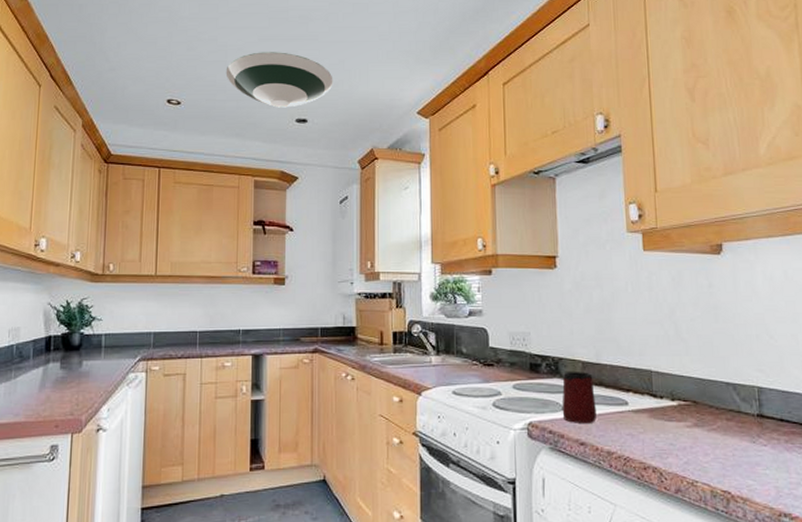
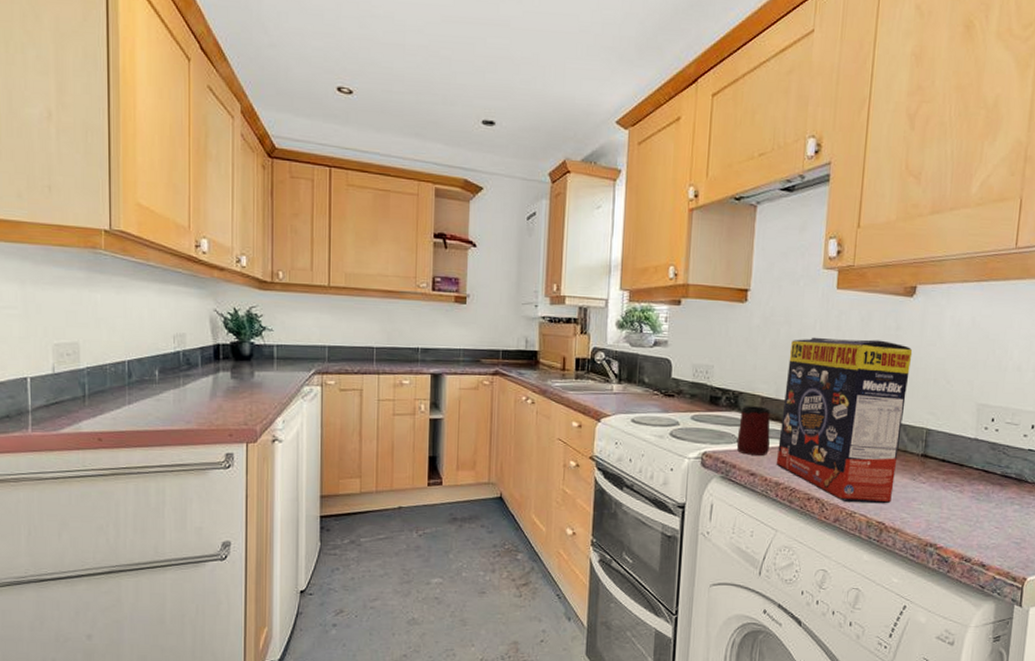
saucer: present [225,52,333,108] -> none [404,36,526,106]
cereal box: none [604,298,734,471] -> present [776,337,913,504]

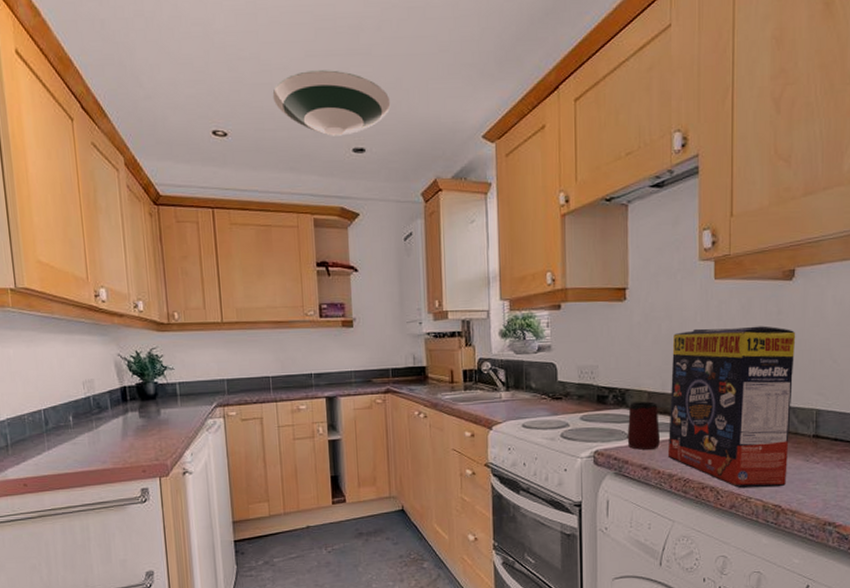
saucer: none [404,36,526,106] -> present [272,70,391,136]

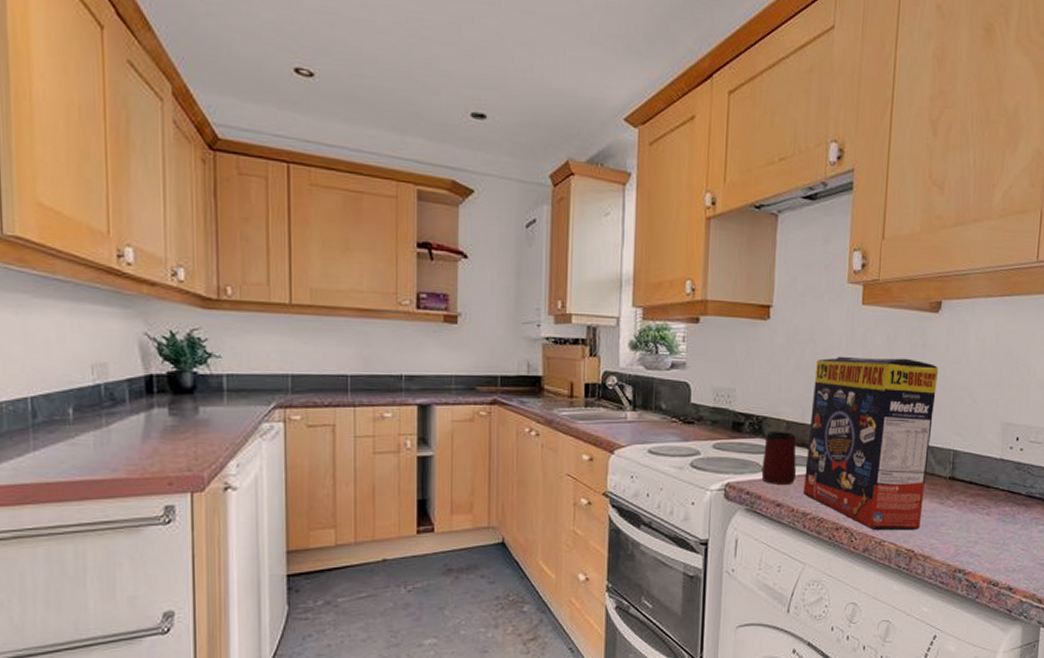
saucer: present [272,70,391,136] -> none [376,13,521,96]

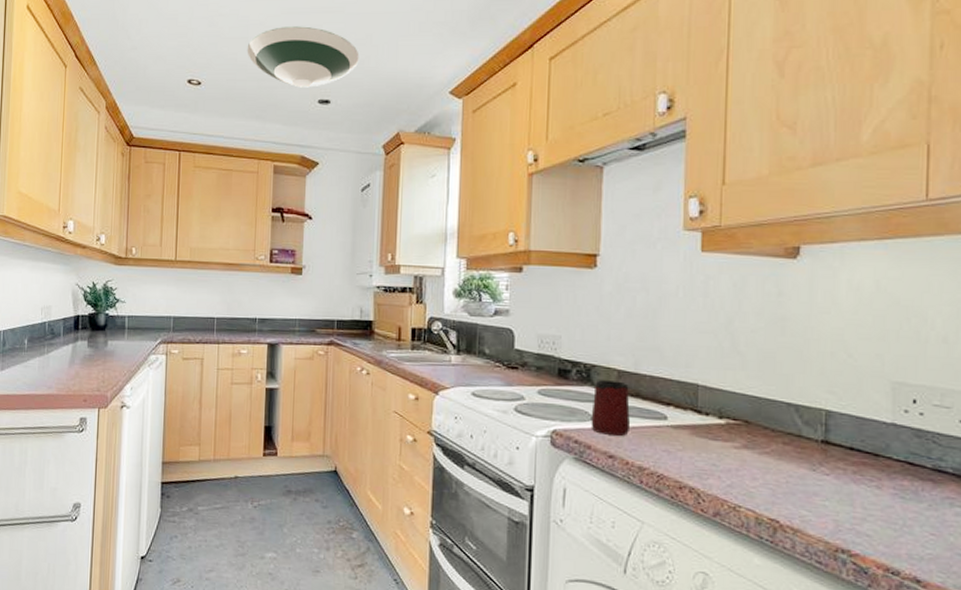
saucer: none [376,13,521,96] -> present [247,26,360,88]
cereal box: present [802,356,939,531] -> none [638,304,801,498]

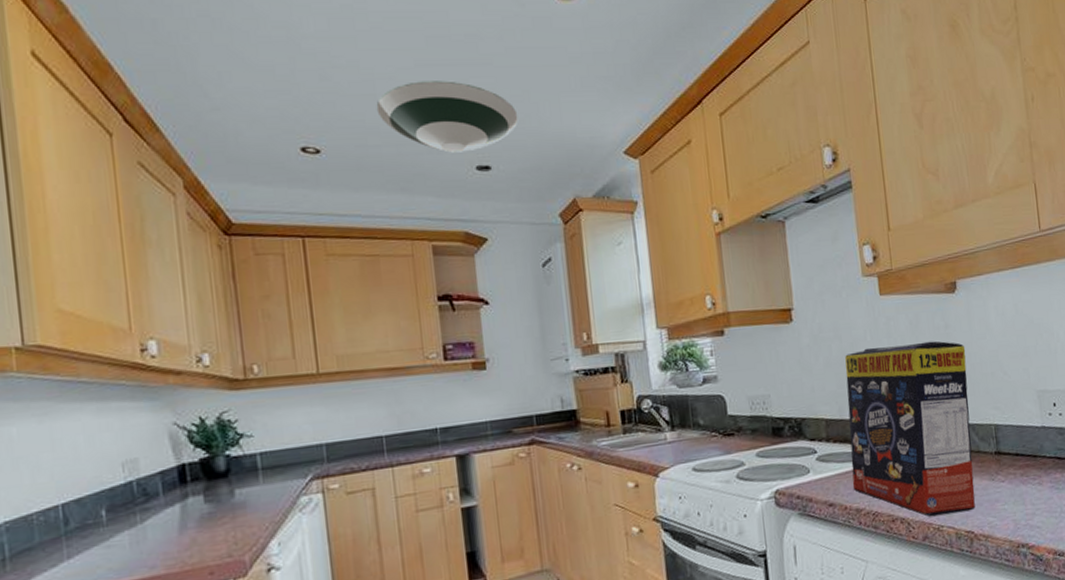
mug: present [591,380,630,436] -> none [807,430,843,485]
cereal box: none [638,304,801,498] -> present [845,341,975,517]

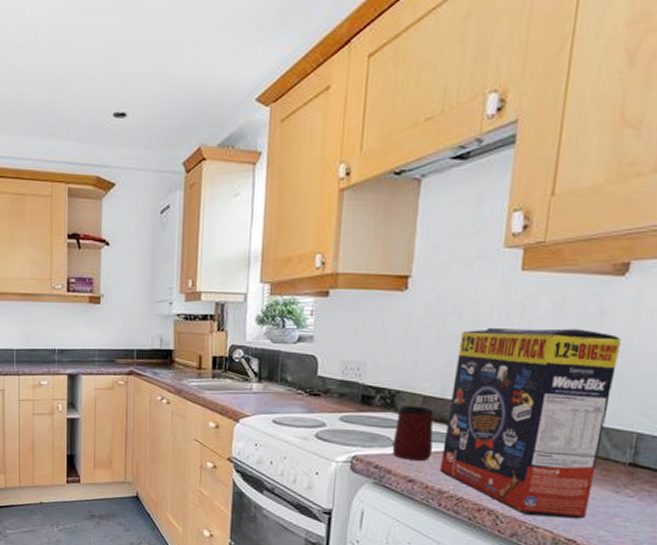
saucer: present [376,80,518,153] -> none [35,27,158,100]
mug: none [807,430,843,485] -> present [392,406,434,461]

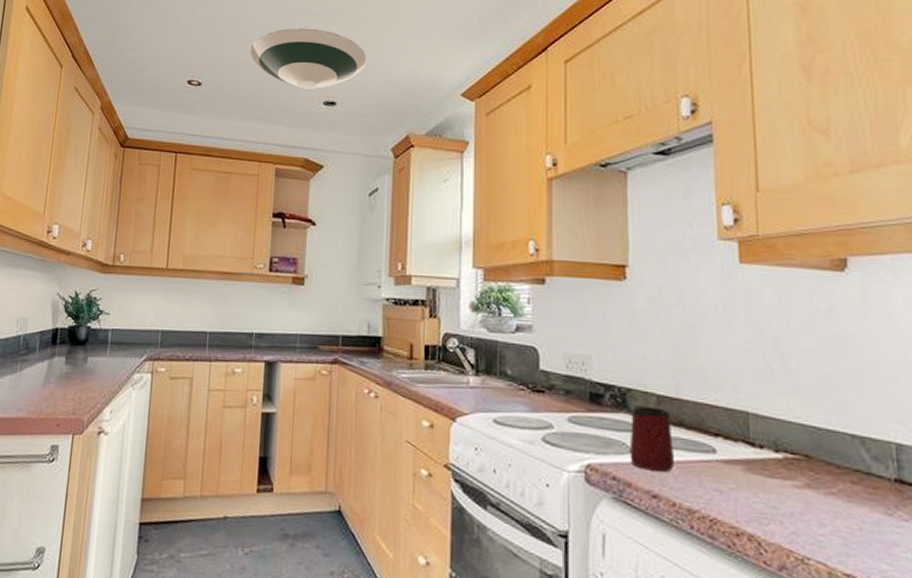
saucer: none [35,27,158,100] -> present [250,28,367,89]
cereal box: present [439,327,622,519] -> none [685,321,861,549]

